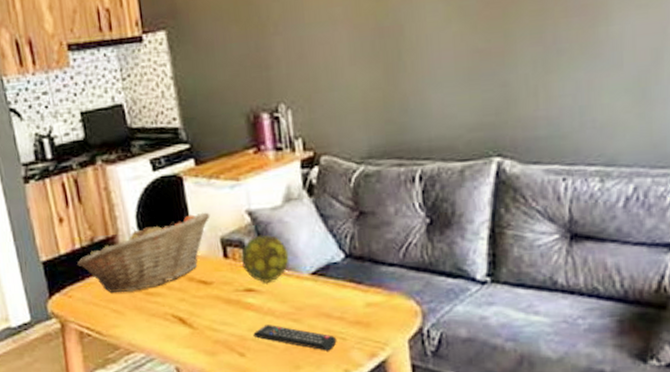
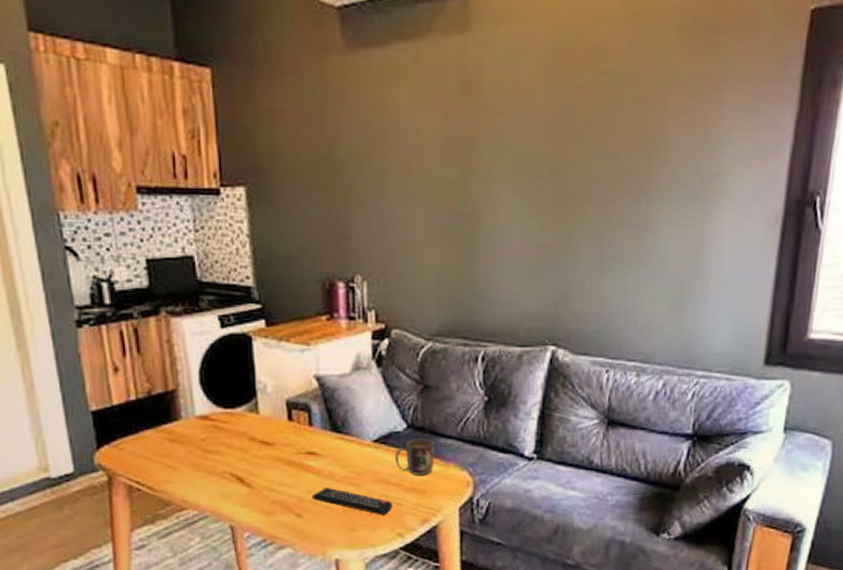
fruit basket: present [77,212,210,294] -> none [131,373,278,449]
decorative ball: present [242,235,289,283] -> none [306,400,353,447]
mug: none [335,267,377,307] -> present [396,438,435,475]

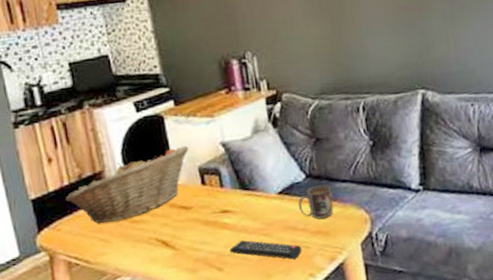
fruit basket: none [131,373,278,449] -> present [66,145,189,224]

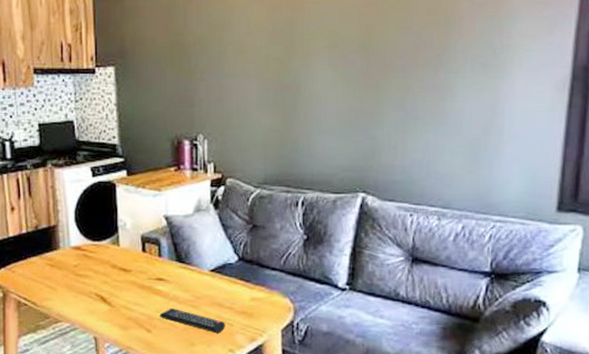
fruit basket: present [66,145,189,224] -> none [22,214,135,273]
mug: present [298,185,333,219] -> none [228,269,261,301]

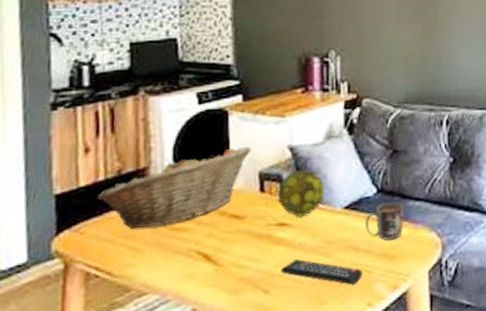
fruit basket: none [22,214,135,273] -> present [97,146,252,229]
decorative ball: none [157,236,194,275] -> present [278,169,325,217]
mug: none [228,269,261,301] -> present [366,202,404,240]

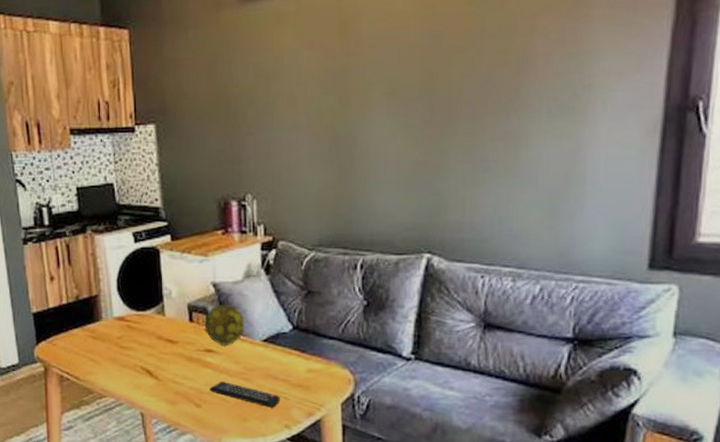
fruit basket: present [97,146,252,229] -> none [63,281,181,345]
mug: present [366,202,404,240] -> none [283,339,318,373]

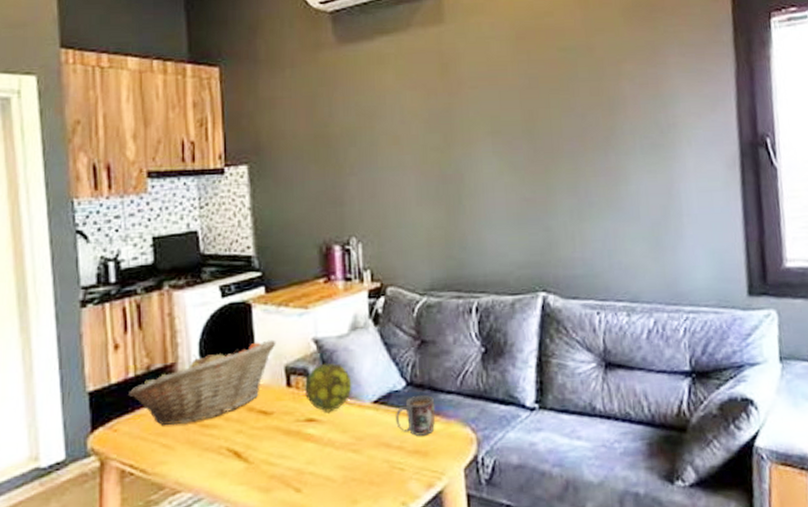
fruit basket: none [63,281,181,345] -> present [129,339,276,426]
remote control: present [209,382,280,408] -> none [311,456,395,483]
mug: none [283,339,318,373] -> present [396,395,436,436]

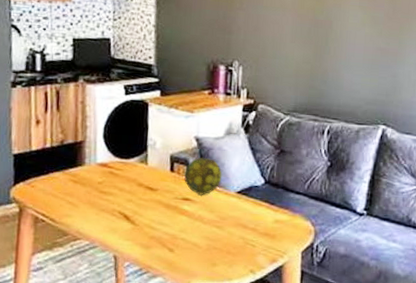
fruit basket: present [129,339,276,426] -> none [45,133,166,189]
mug: present [396,395,436,436] -> none [253,192,286,223]

